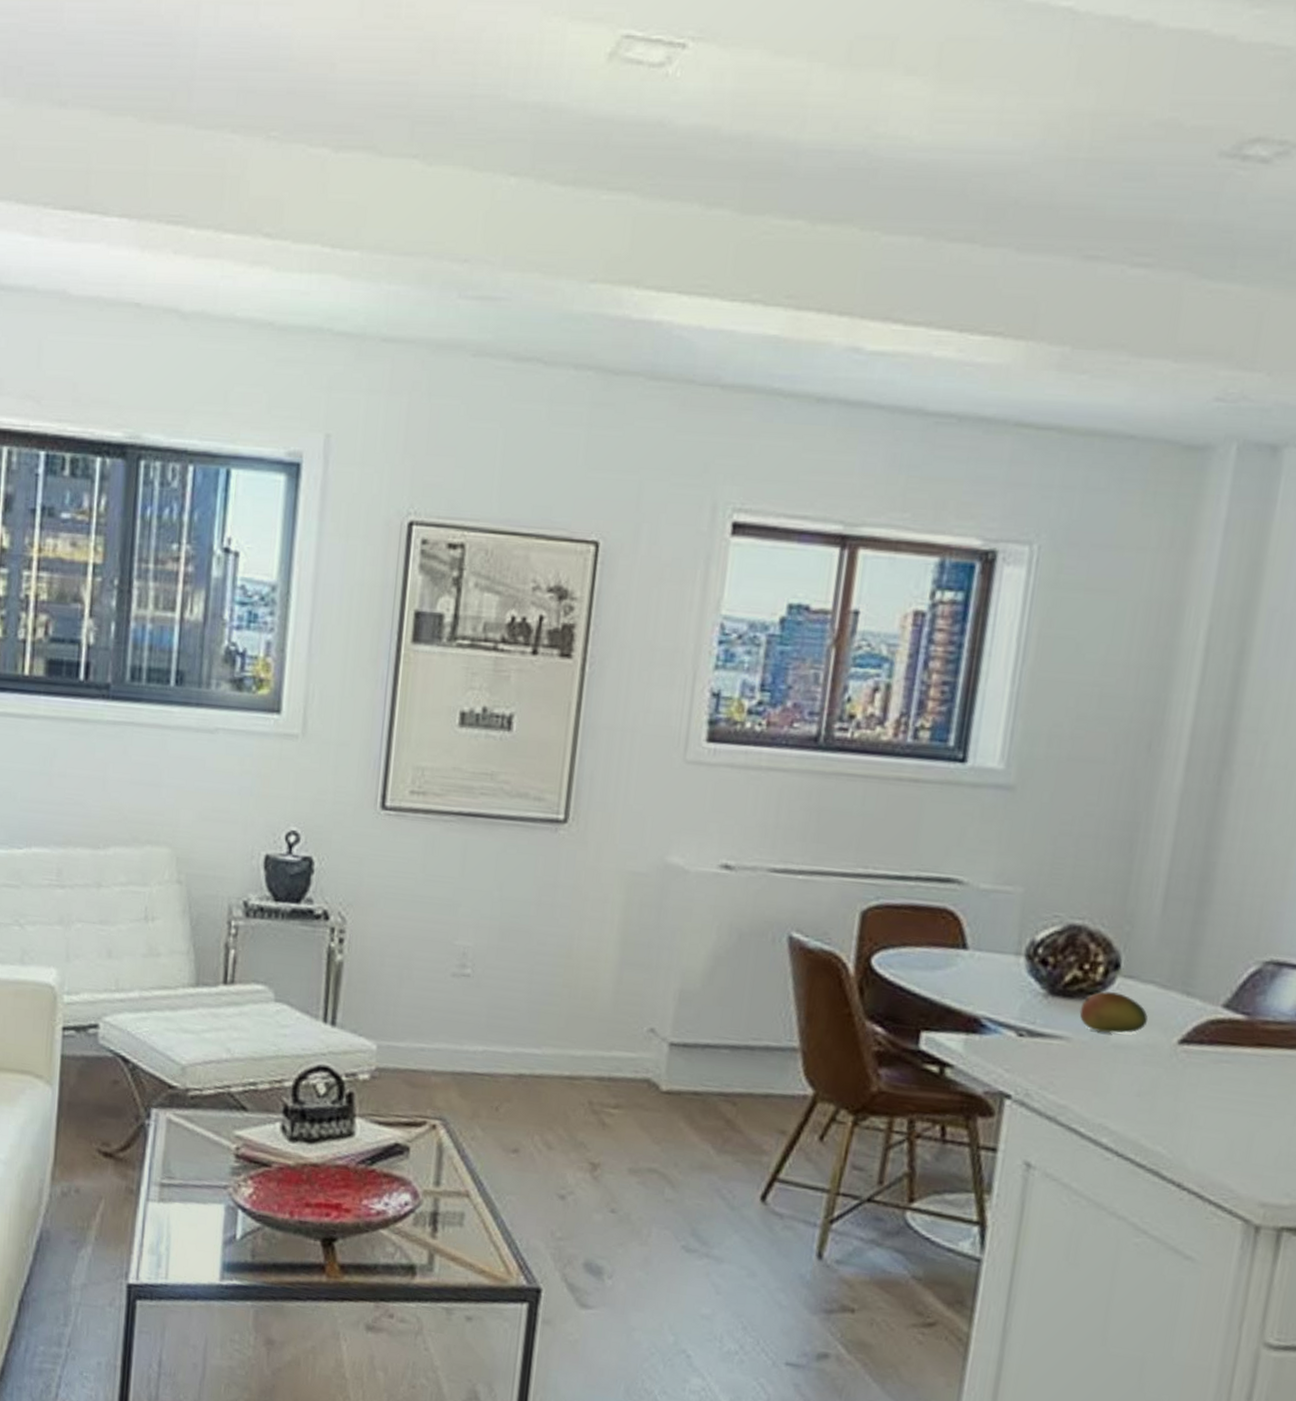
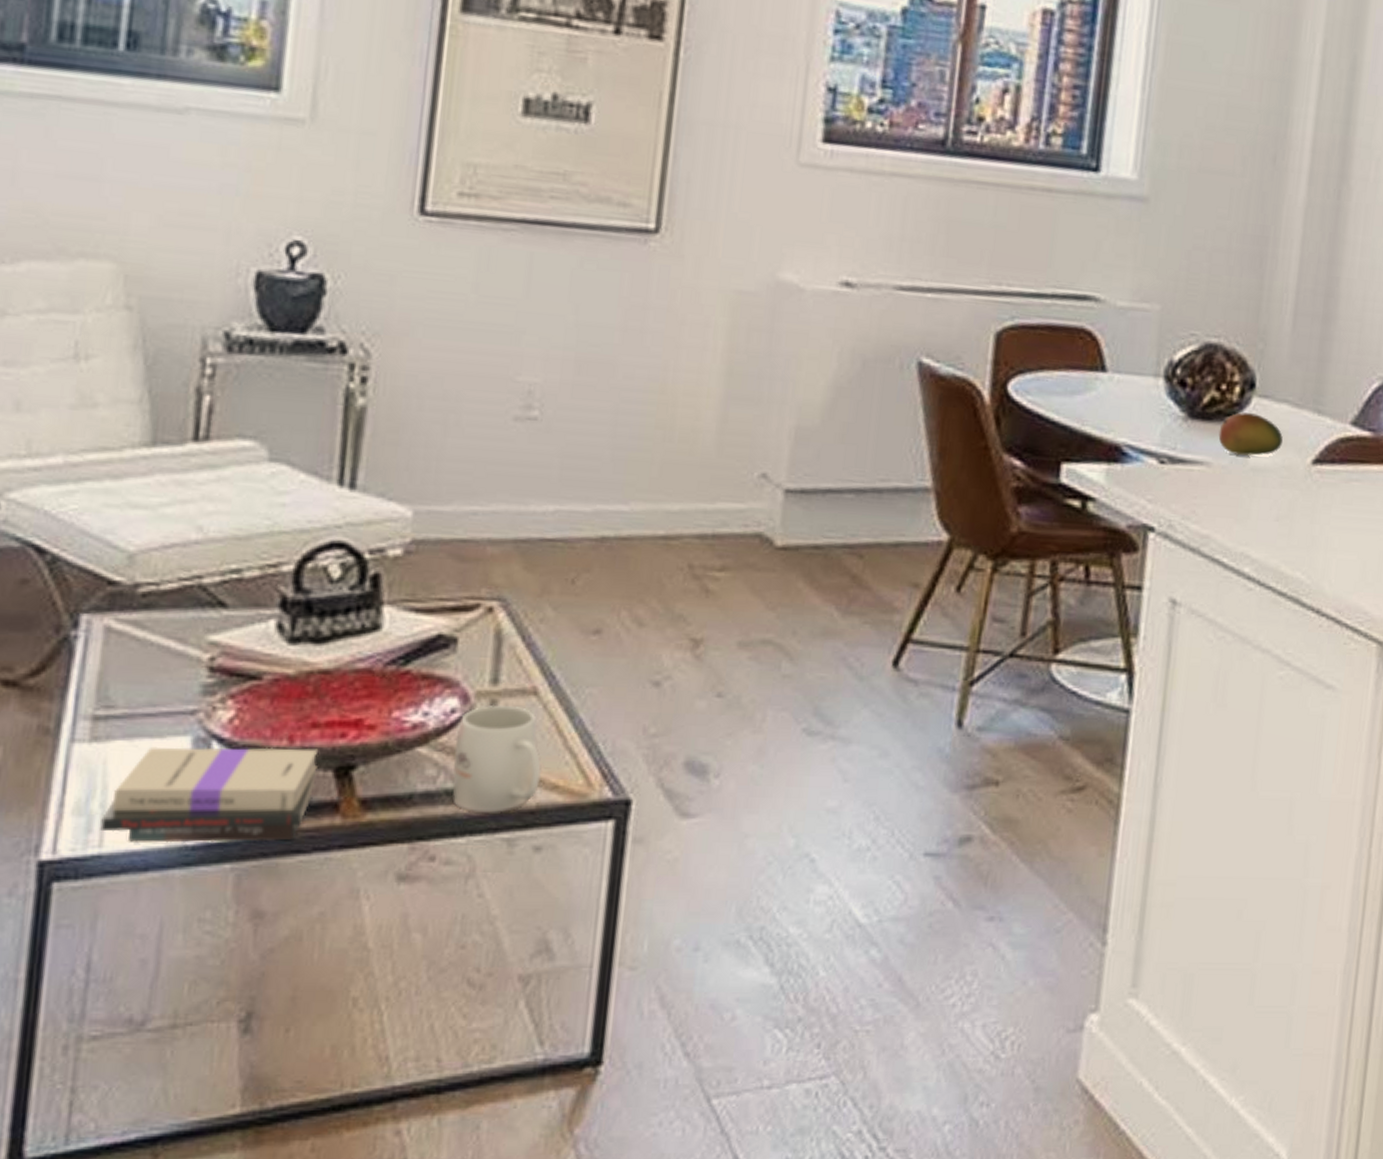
books: none [166,1209,311,1289] -> present [100,746,319,843]
mug: none [405,1201,473,1288] -> present [452,704,543,815]

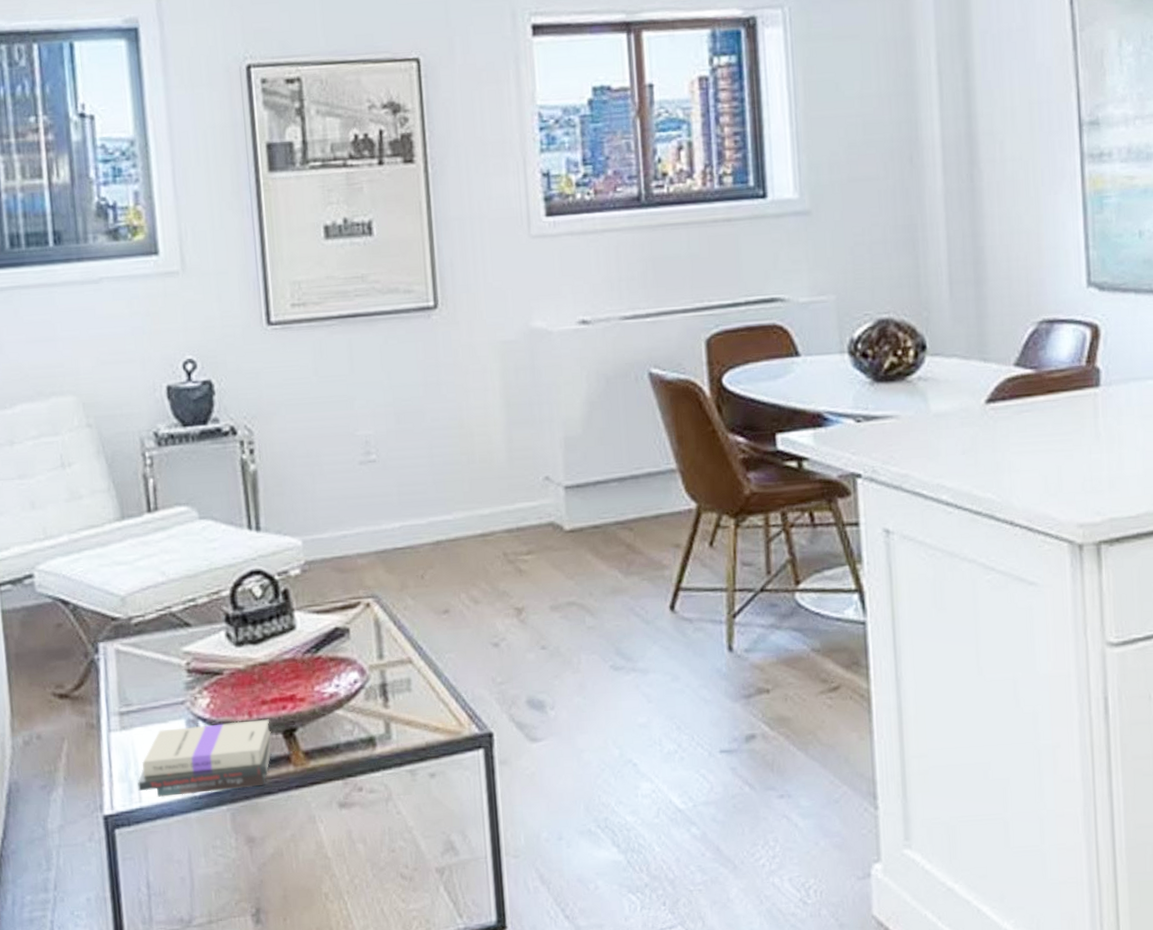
mug: present [452,704,543,815] -> none [361,673,426,755]
fruit: present [1218,412,1283,456] -> none [901,370,957,407]

